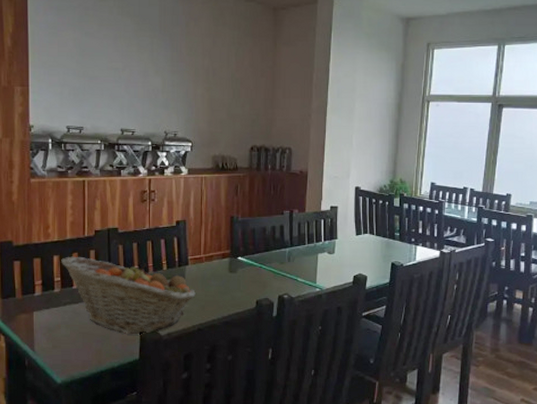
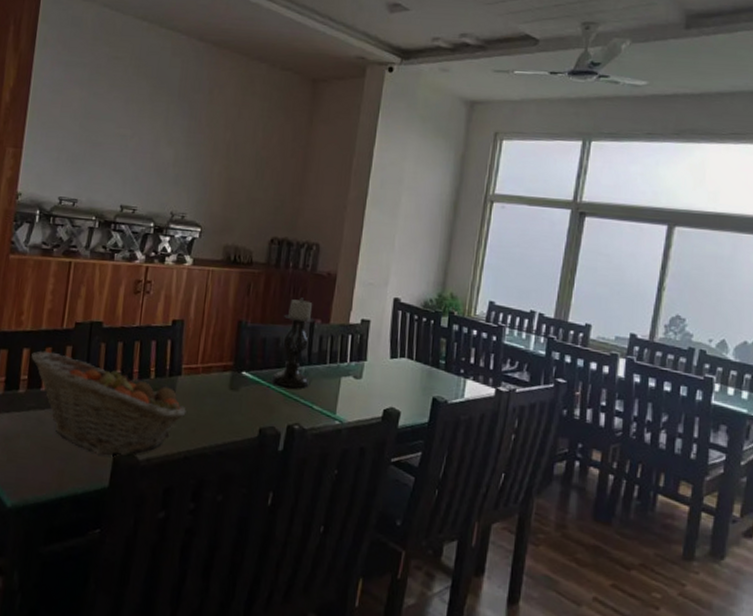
candle holder: none [262,193,293,265] -> present [271,297,315,388]

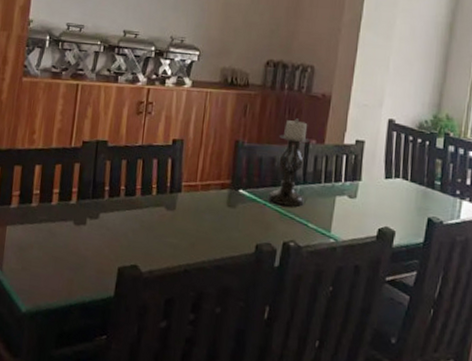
fruit basket: present [31,351,186,456] -> none [43,167,186,268]

